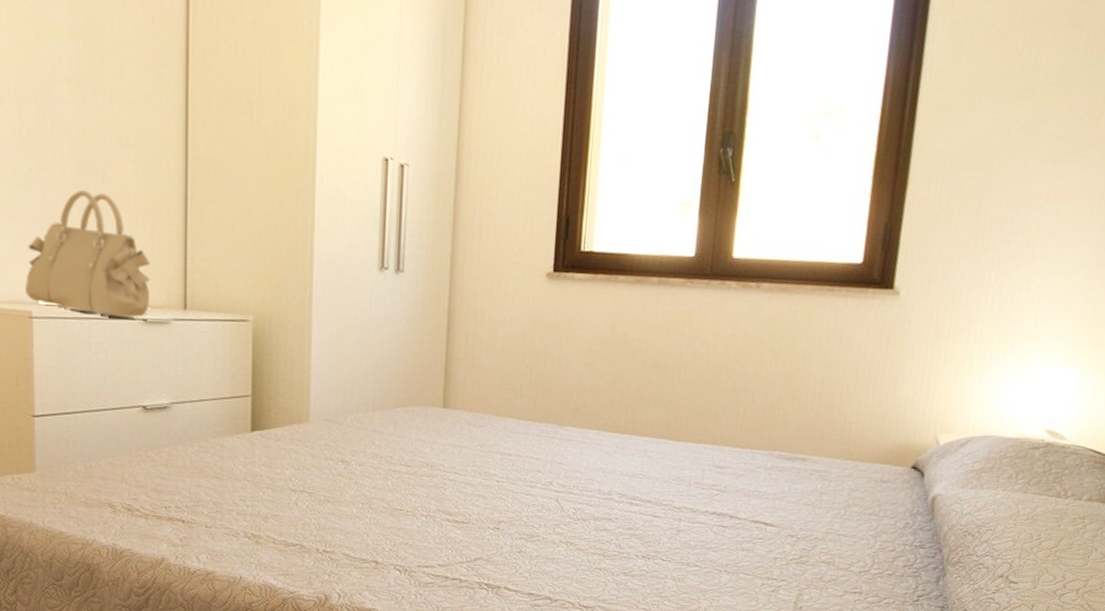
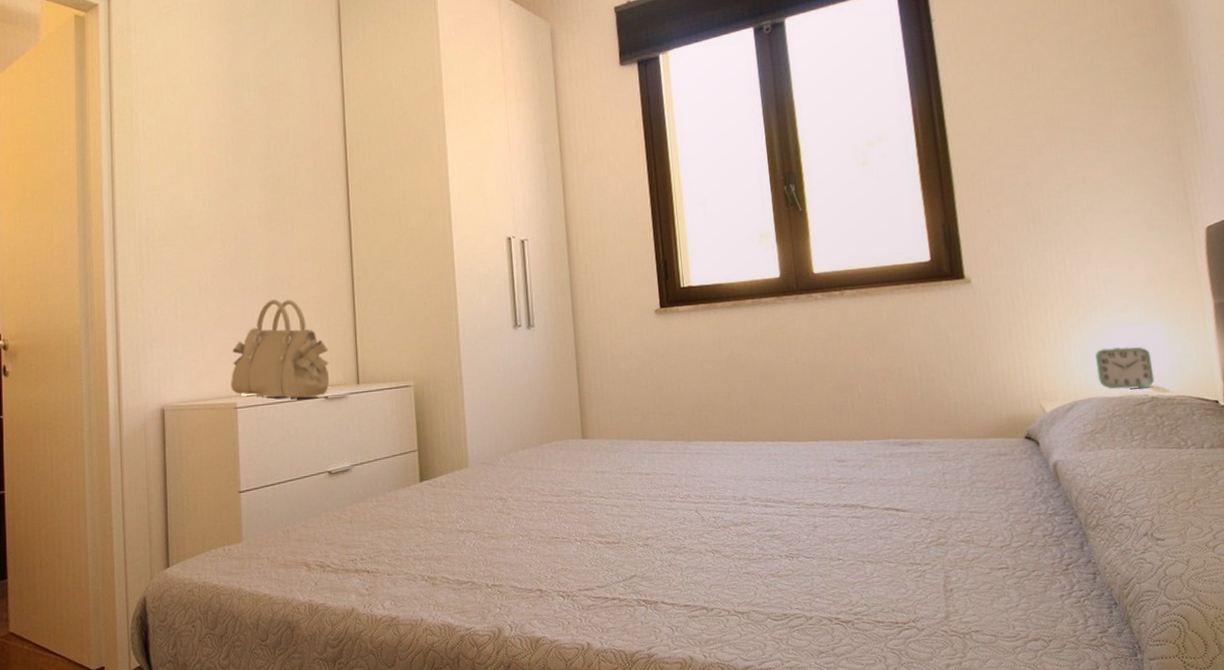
alarm clock: none [1000,385,1059,433] -> present [1095,347,1155,390]

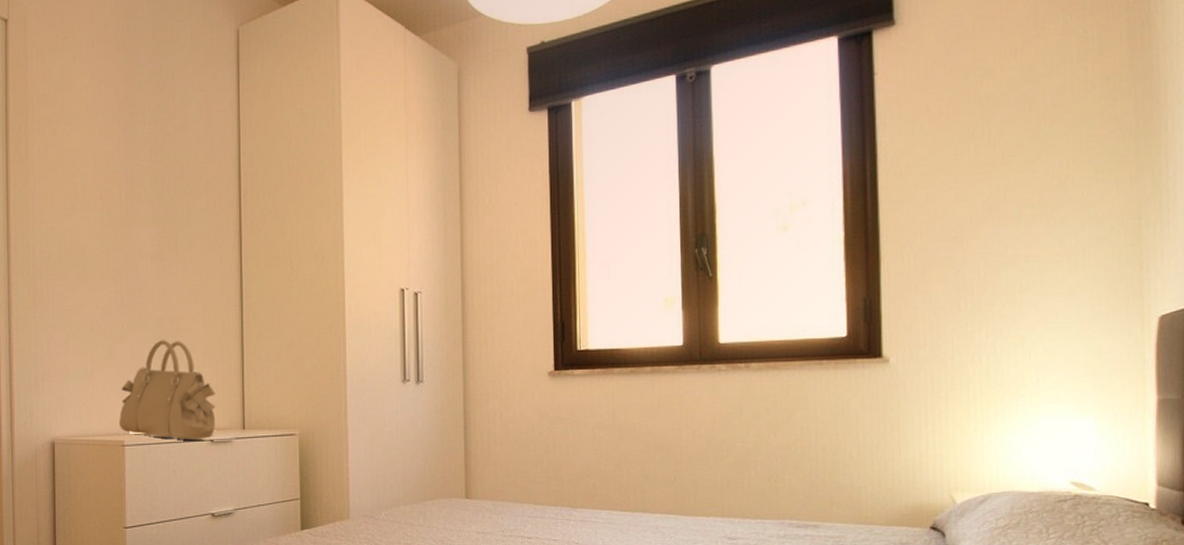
alarm clock: present [1095,347,1155,390] -> none [1017,439,1080,485]

